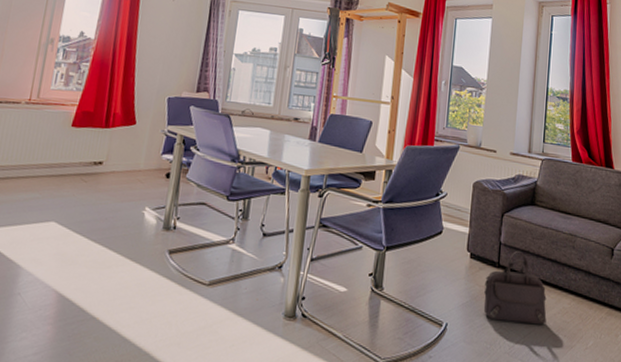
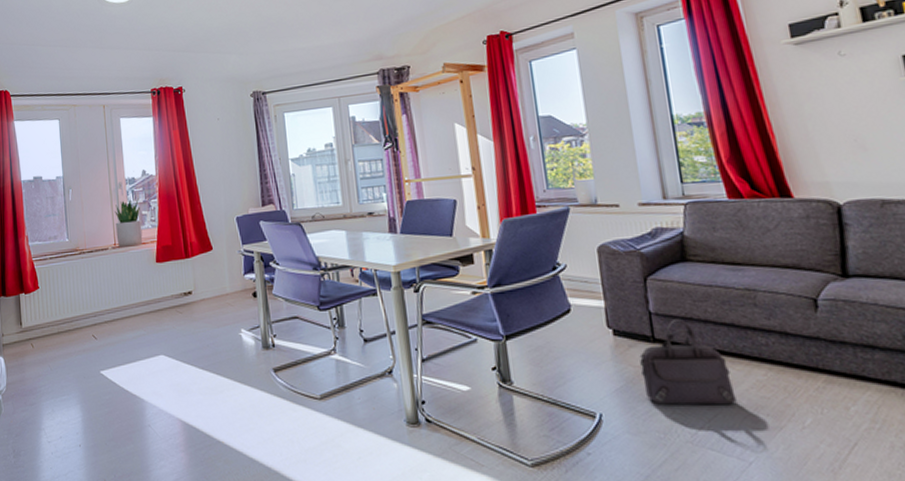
planter: none [33,56,69,106] -> present [115,197,143,249]

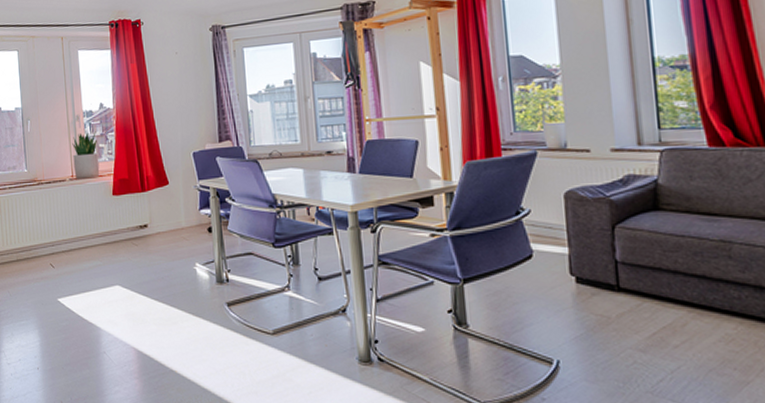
handbag: present [639,319,737,405] -> none [602,269,703,357]

